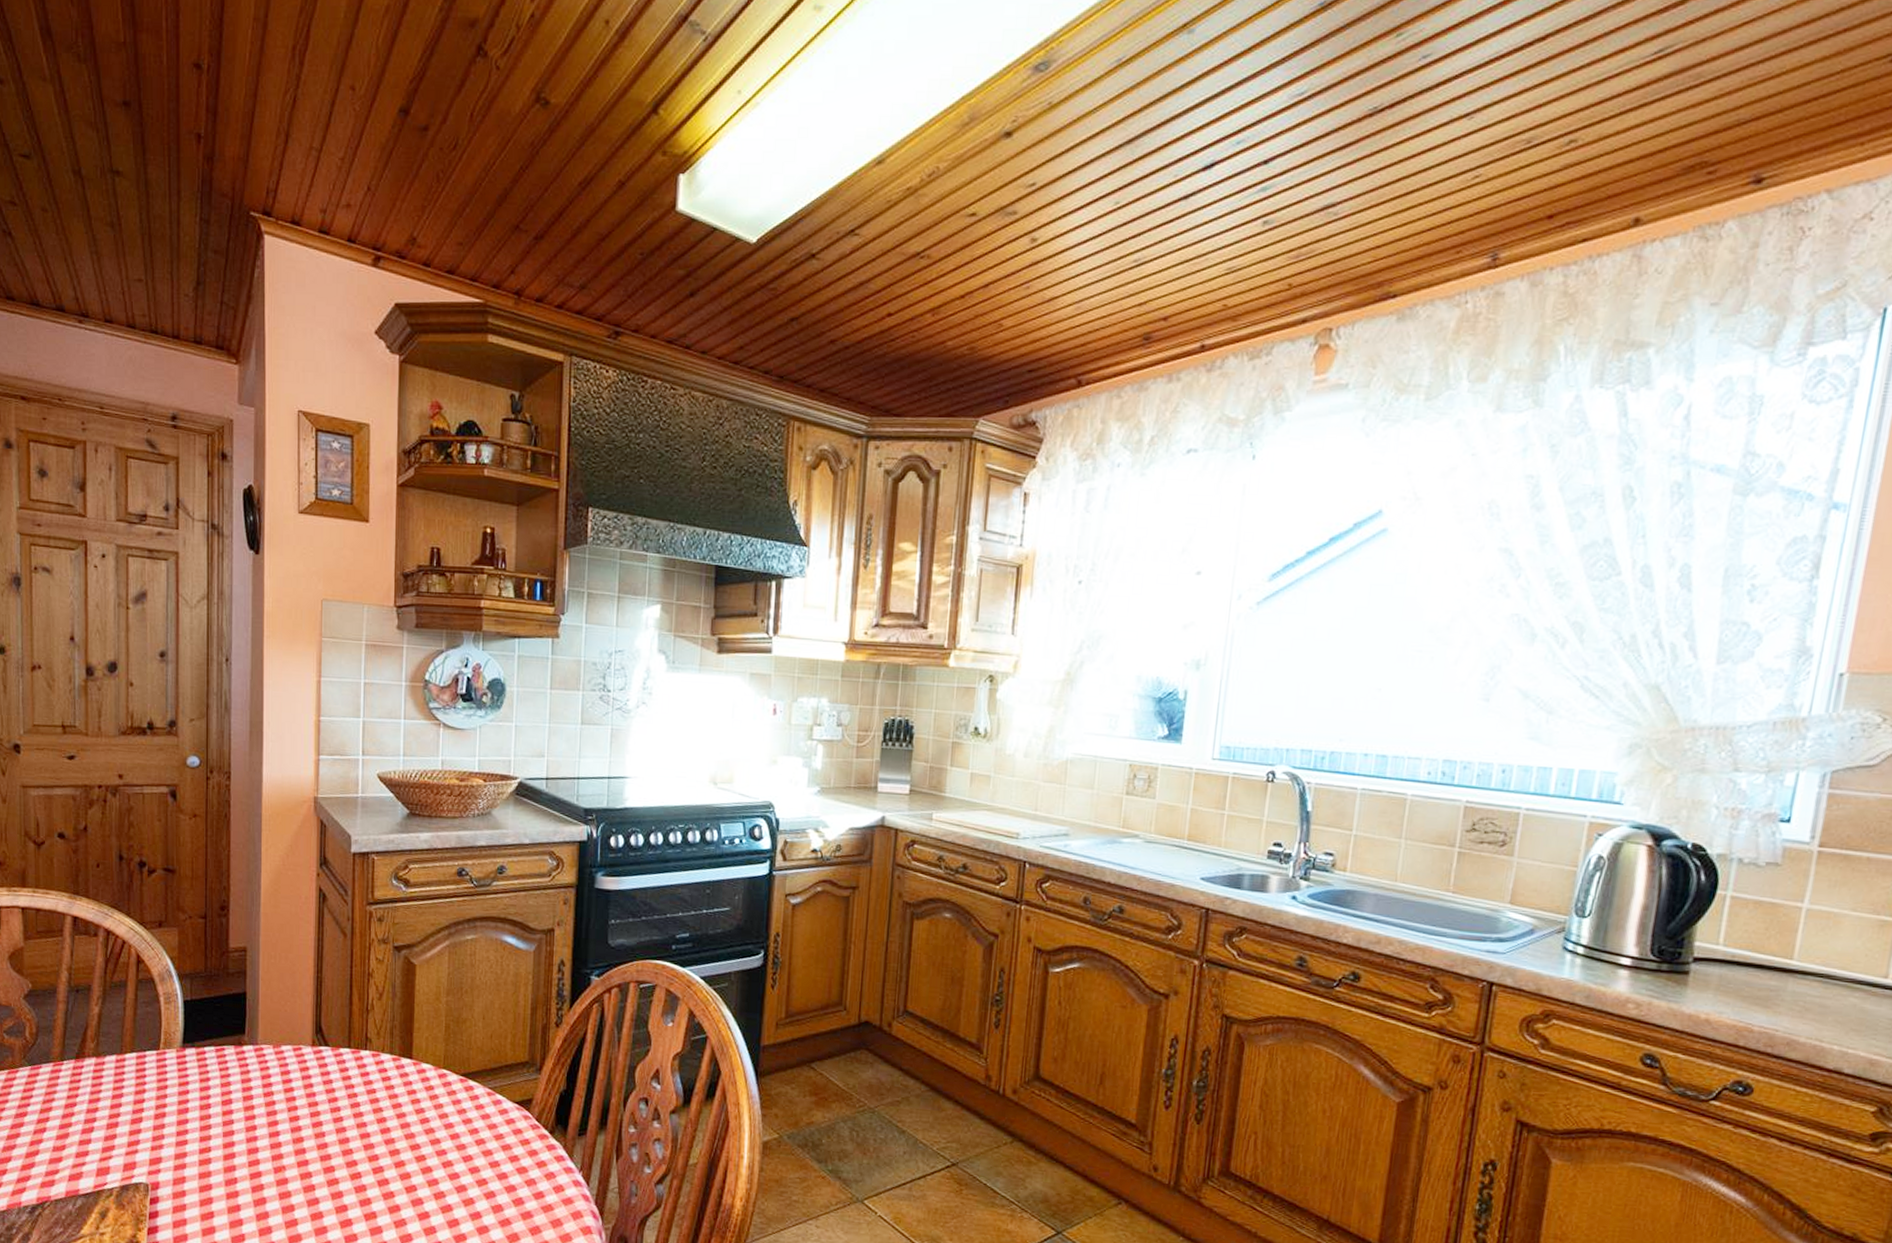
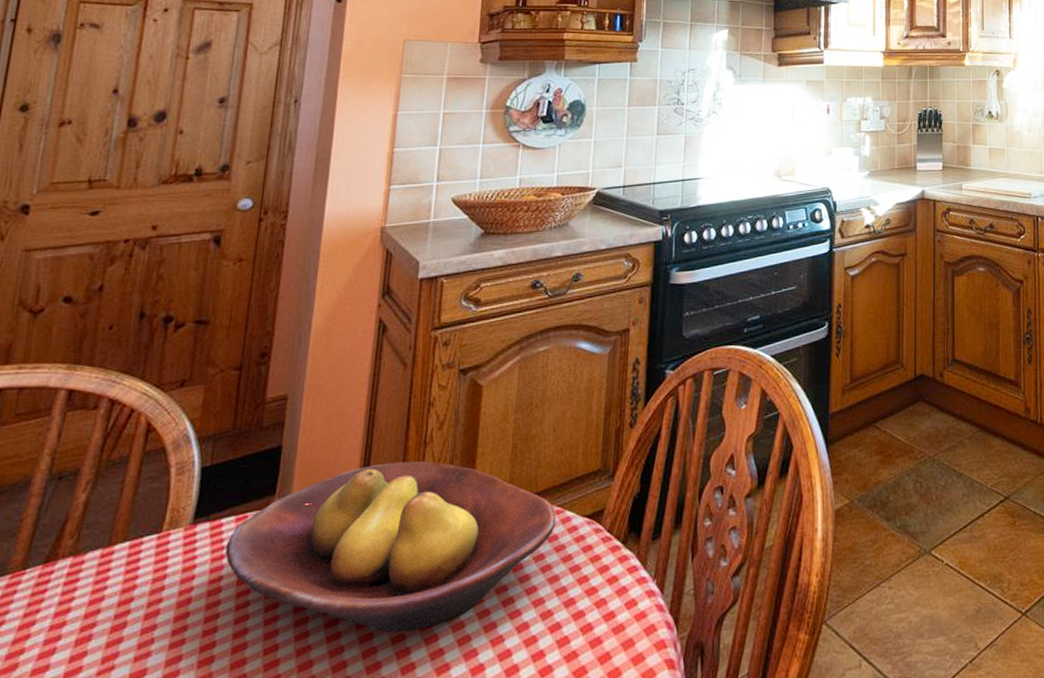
fruit bowl: none [210,1022,488,1172] -> present [225,461,556,633]

